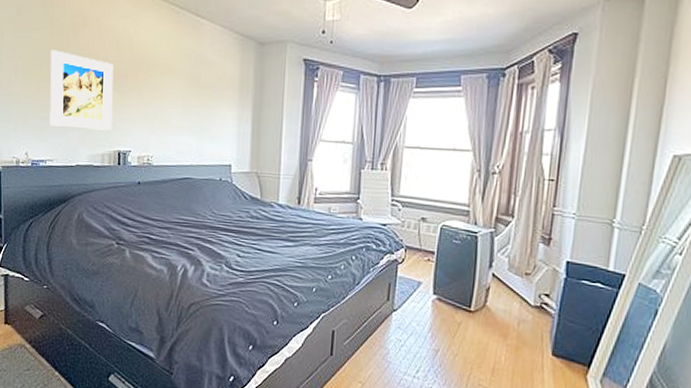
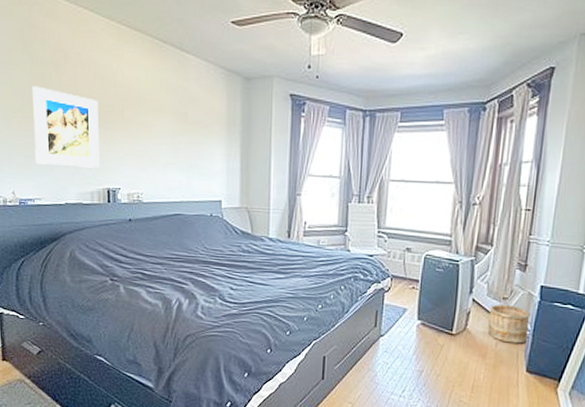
wooden bucket: none [509,280,556,324] -> present [487,304,531,344]

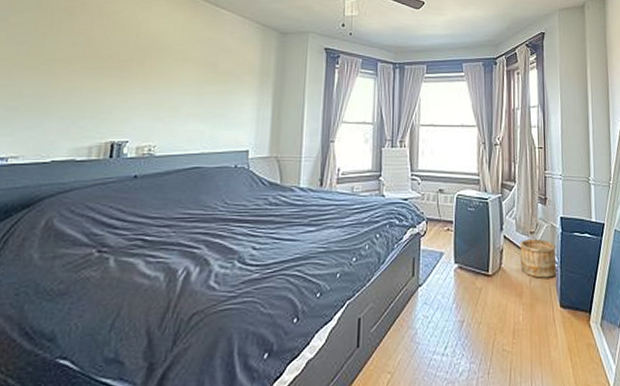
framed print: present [31,86,100,168] -> none [20,34,115,120]

